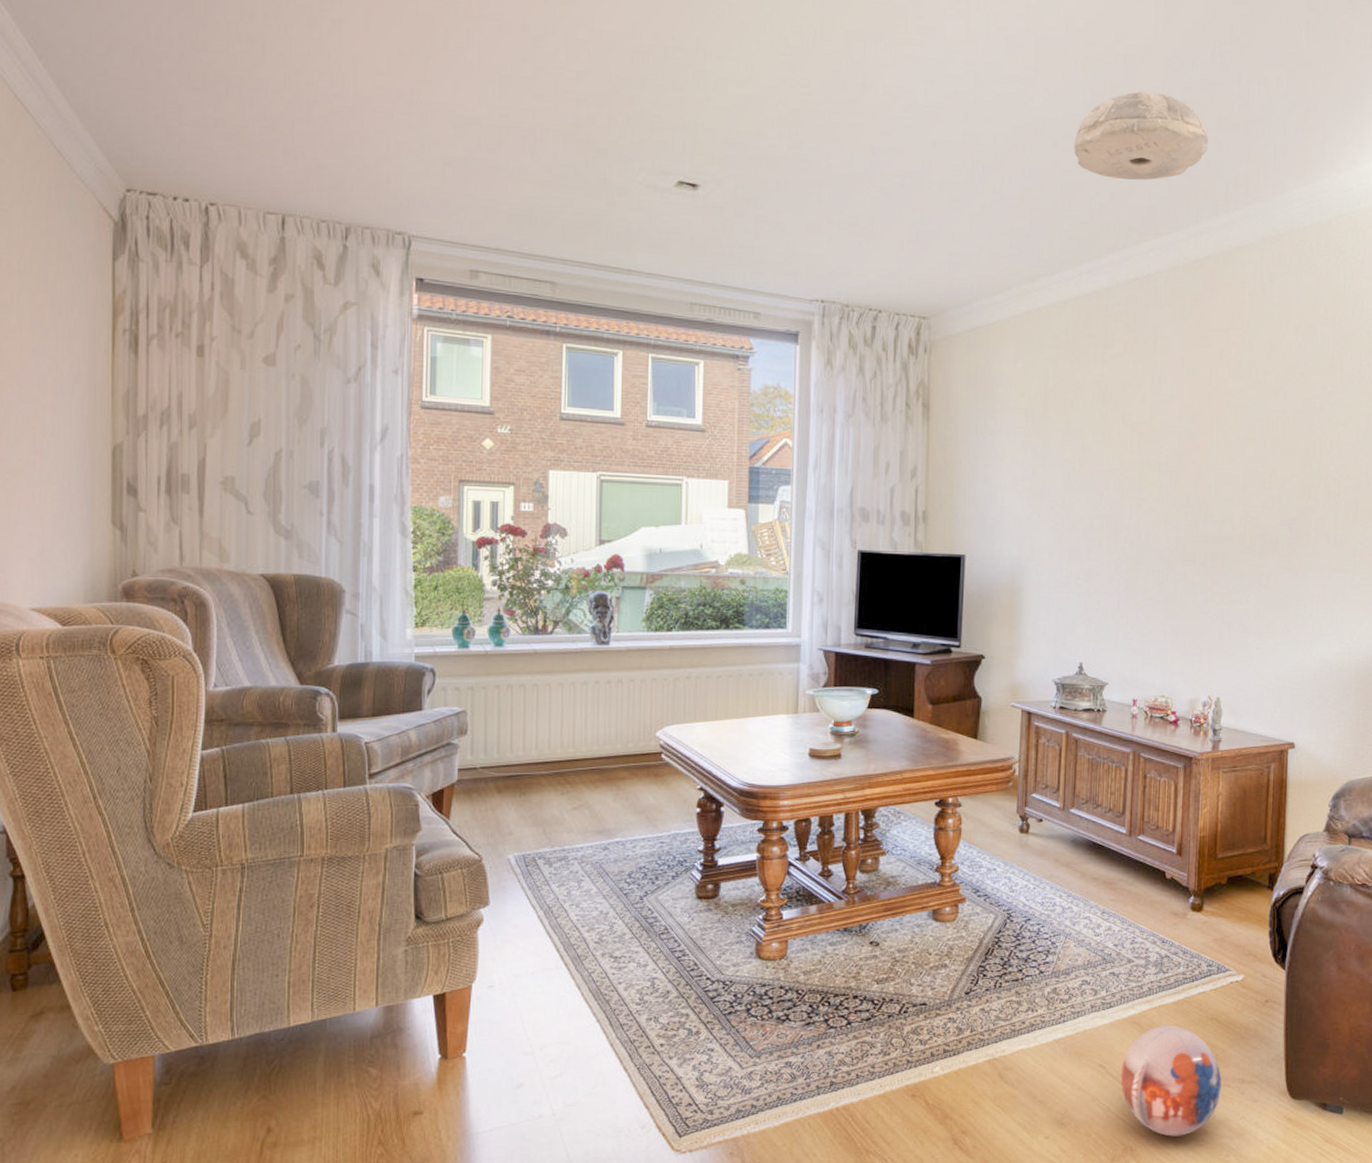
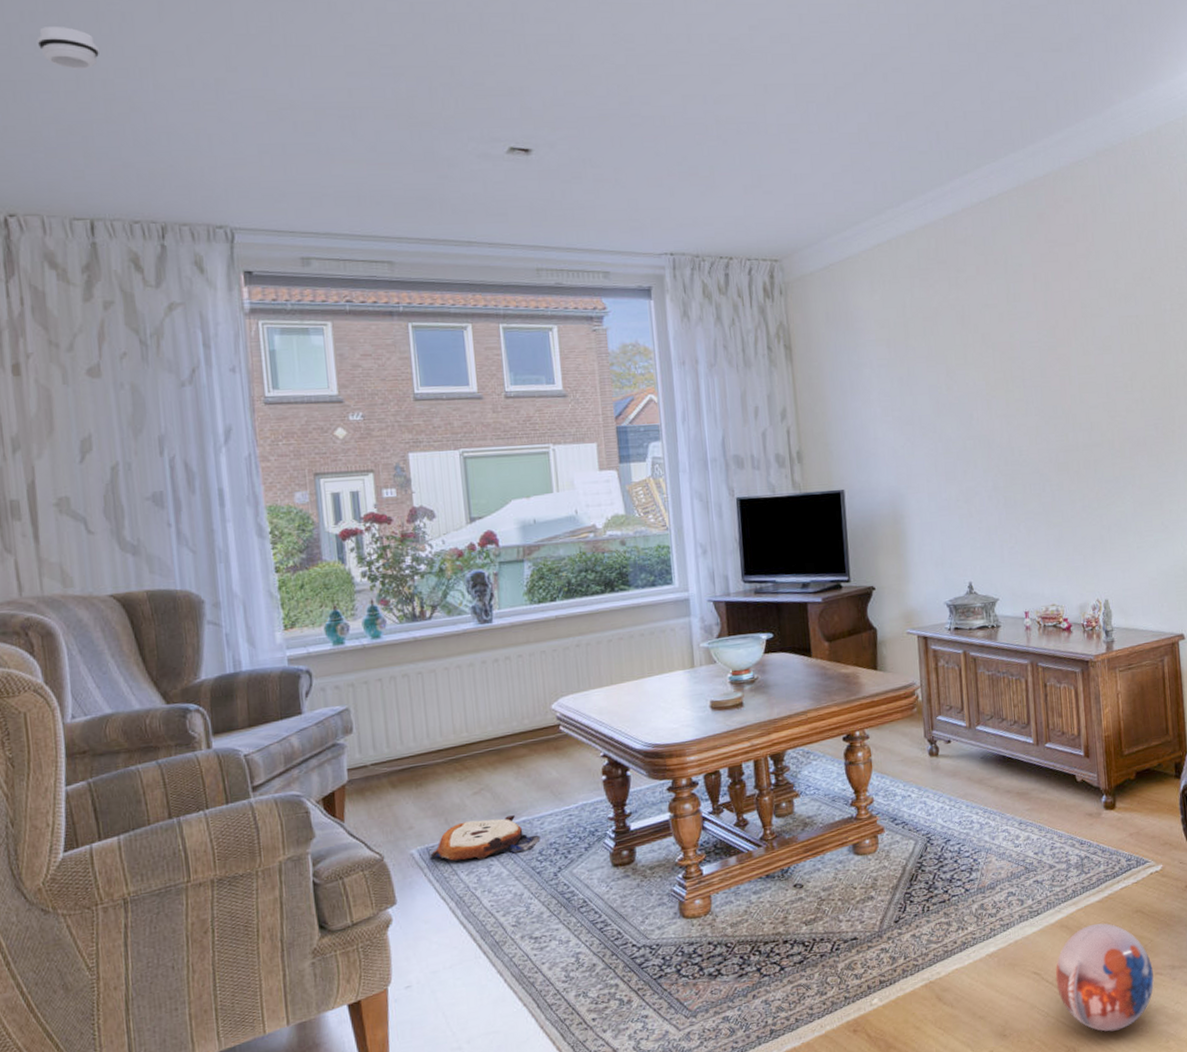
smoke detector: none [253,27,307,71] -> present [36,27,99,69]
plush toy: none [525,835,631,873] -> present [430,815,541,861]
ceiling light: present [1073,91,1208,181] -> none [903,20,1034,106]

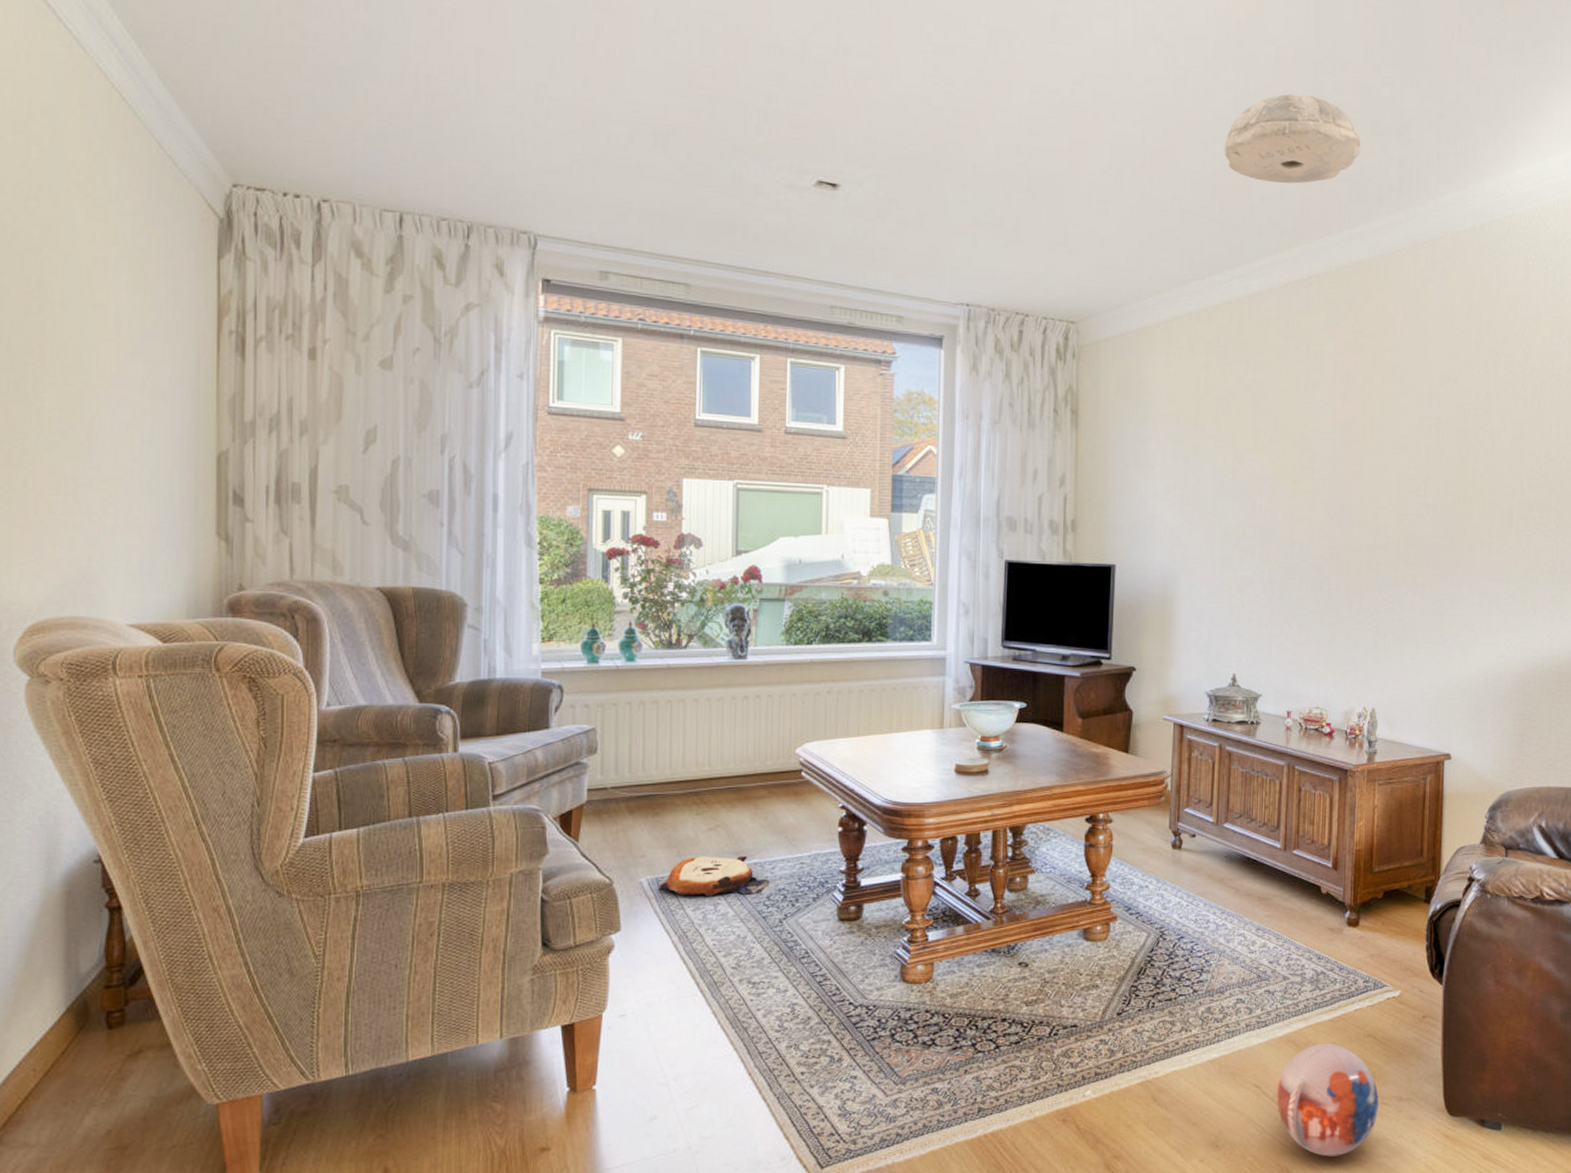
smoke detector: present [36,27,99,69] -> none [368,17,427,63]
ceiling light: none [903,20,1034,106] -> present [1224,93,1360,184]

